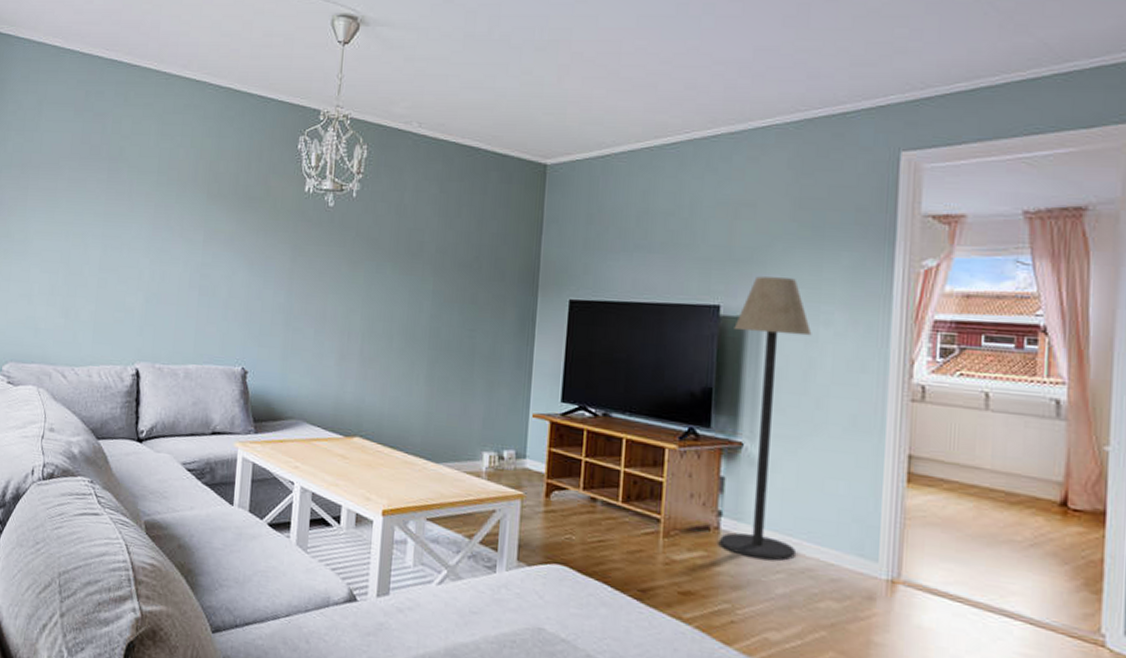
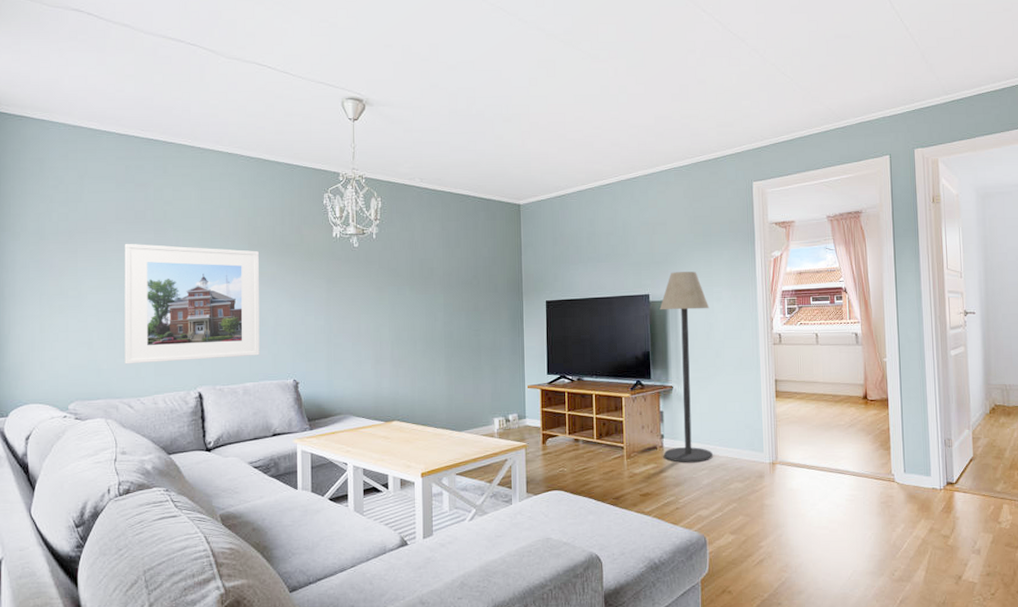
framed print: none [63,182,218,333] -> present [124,243,260,364]

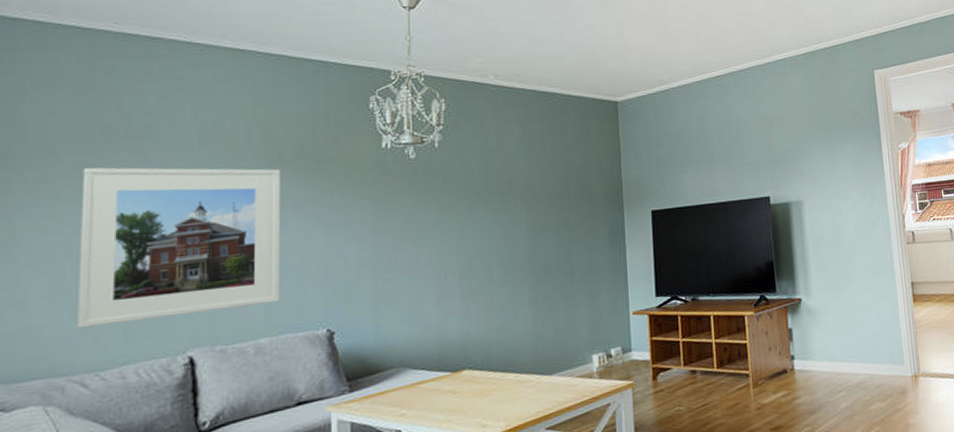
floor lamp: present [659,271,713,463] -> none [782,169,850,386]

